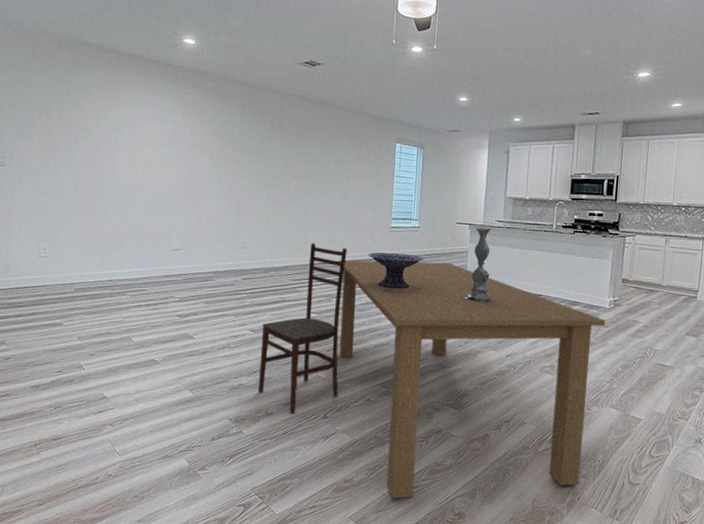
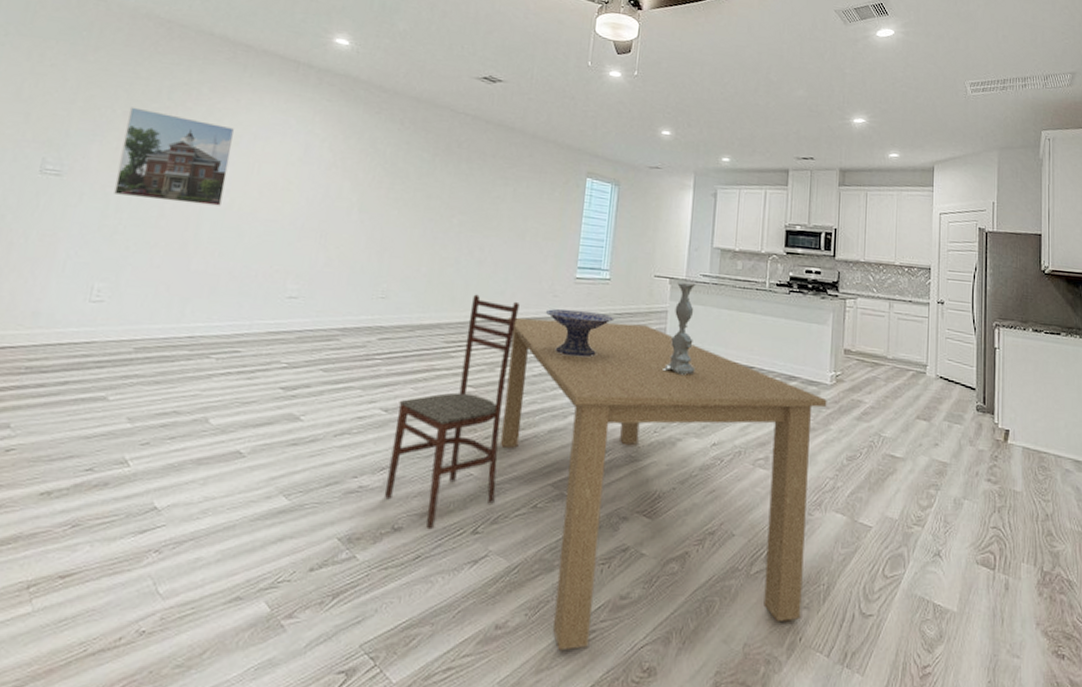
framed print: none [41,109,119,183] -> present [114,107,234,206]

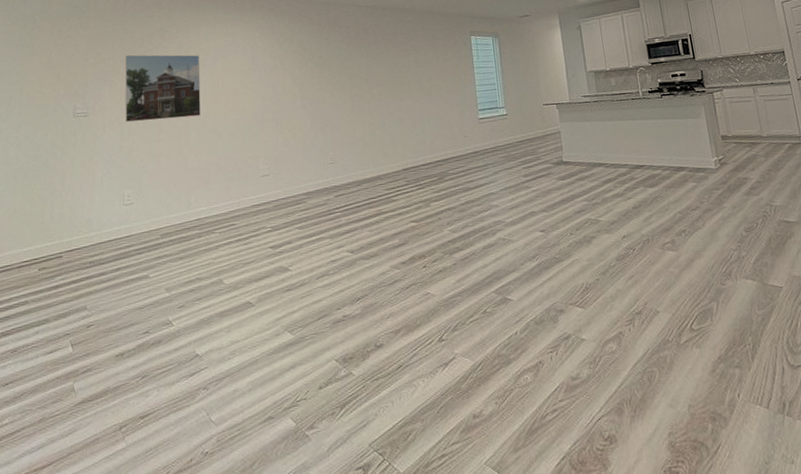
dining chair: present [384,294,520,530] -> none [360,146,451,343]
dining table: present [500,317,827,651] -> none [432,146,735,430]
decorative bowl: present [545,308,615,358] -> none [460,143,518,184]
candlestick: present [663,281,696,375] -> none [563,104,595,183]

